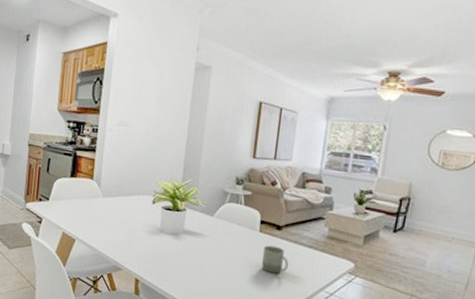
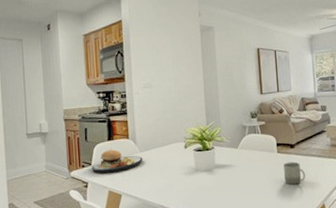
plate: none [48,185,105,214] -> present [91,147,143,174]

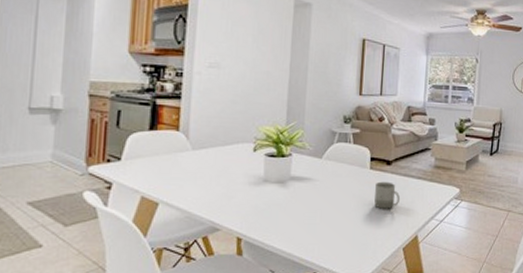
plate: present [91,147,143,174] -> none [119,139,195,173]

